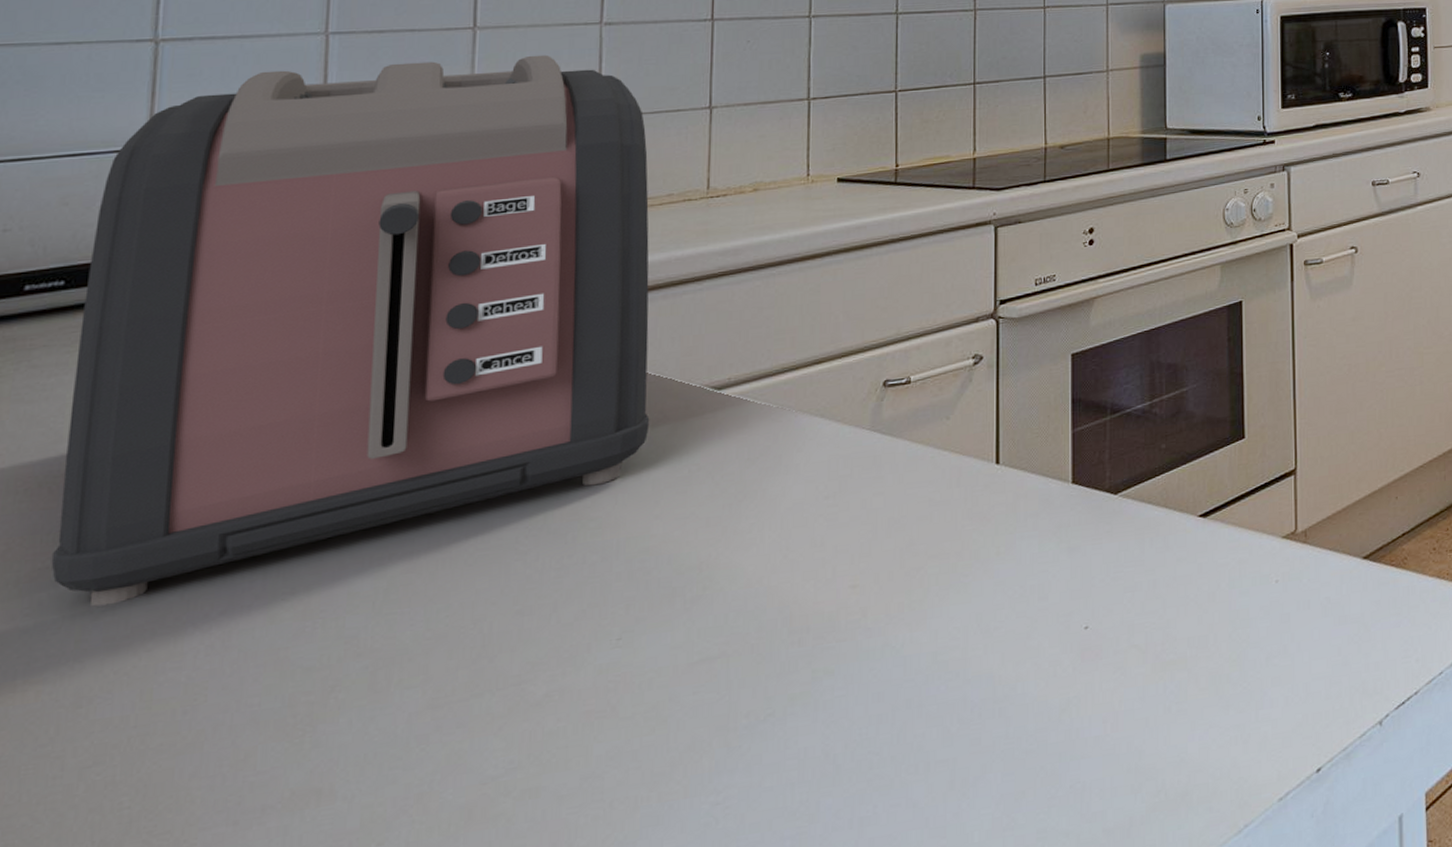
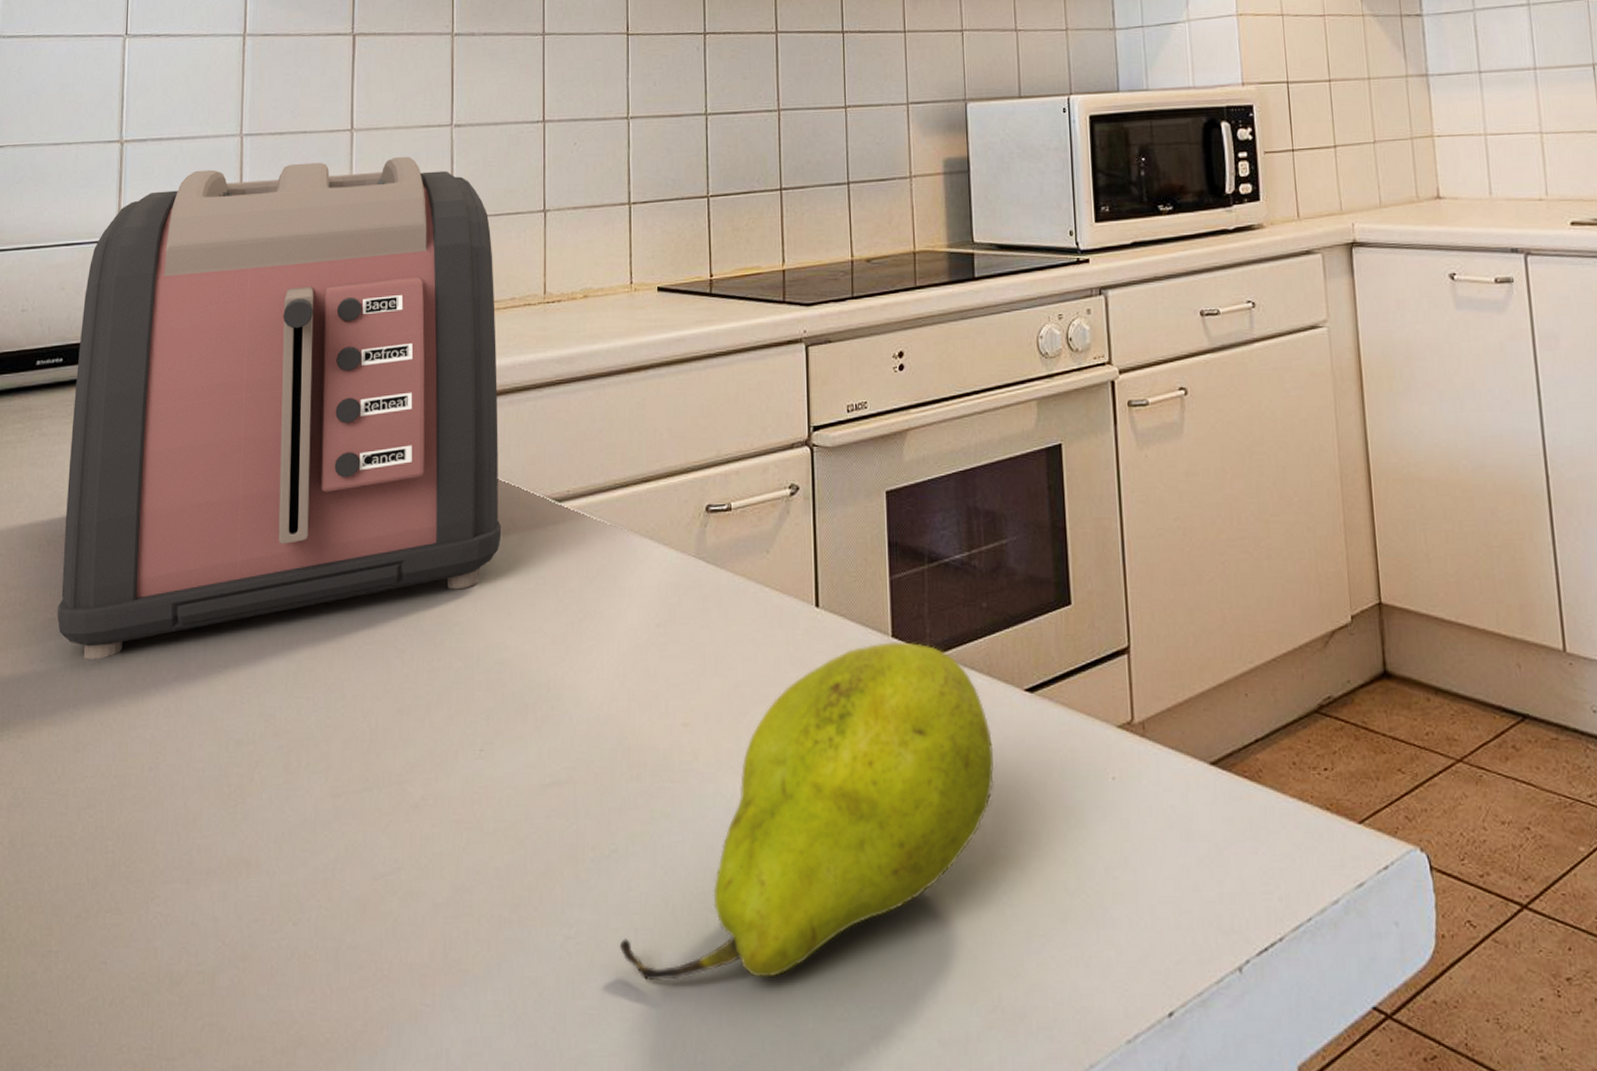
fruit: none [773,486,1167,829] -> present [619,642,994,980]

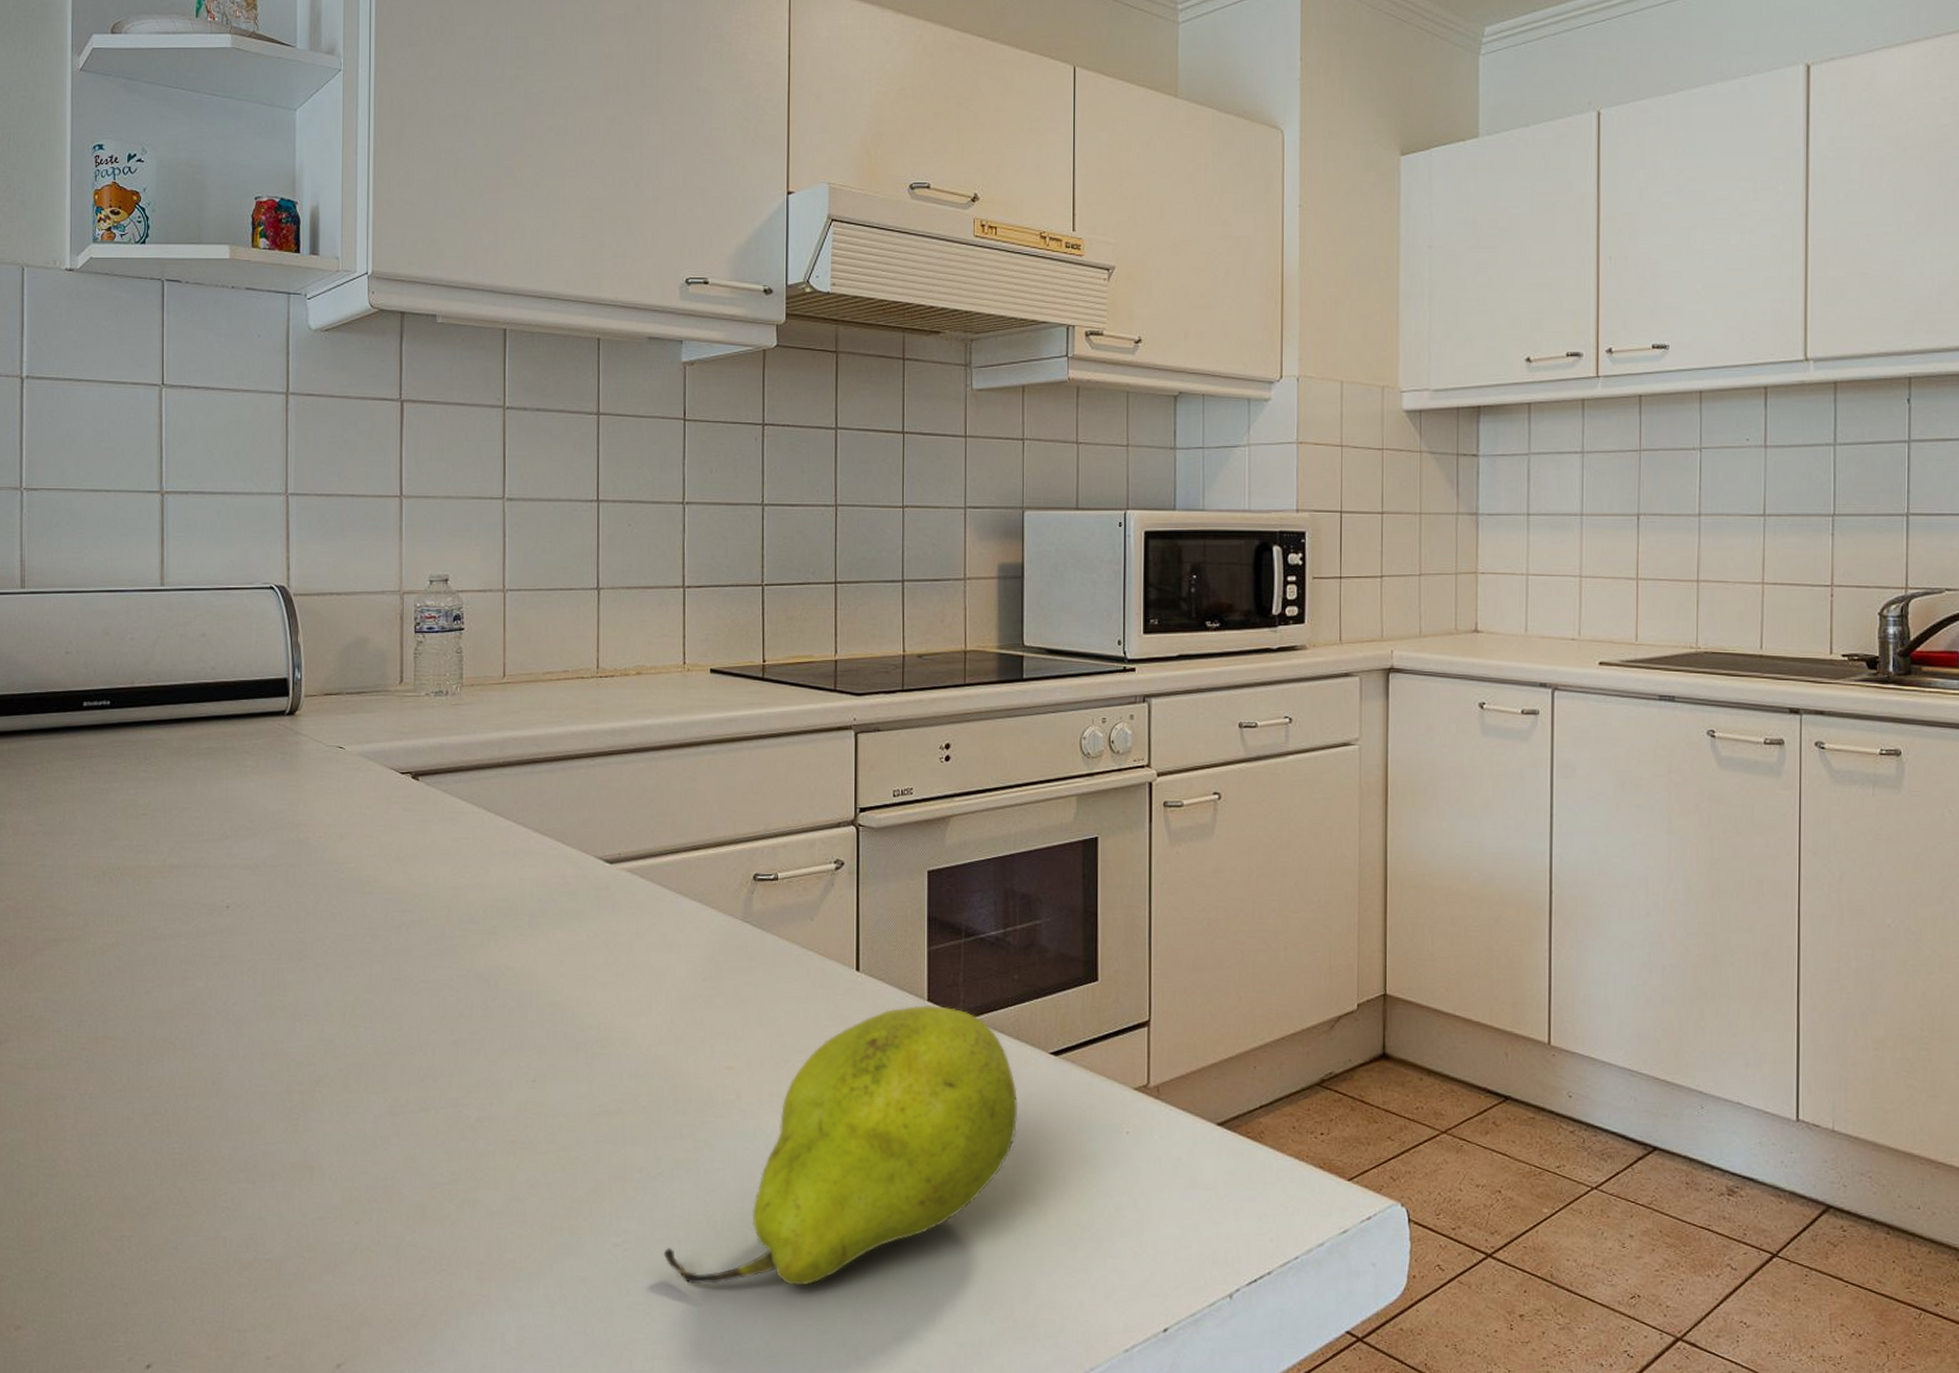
toaster: present [57,156,502,660] -> none [115,526,554,983]

